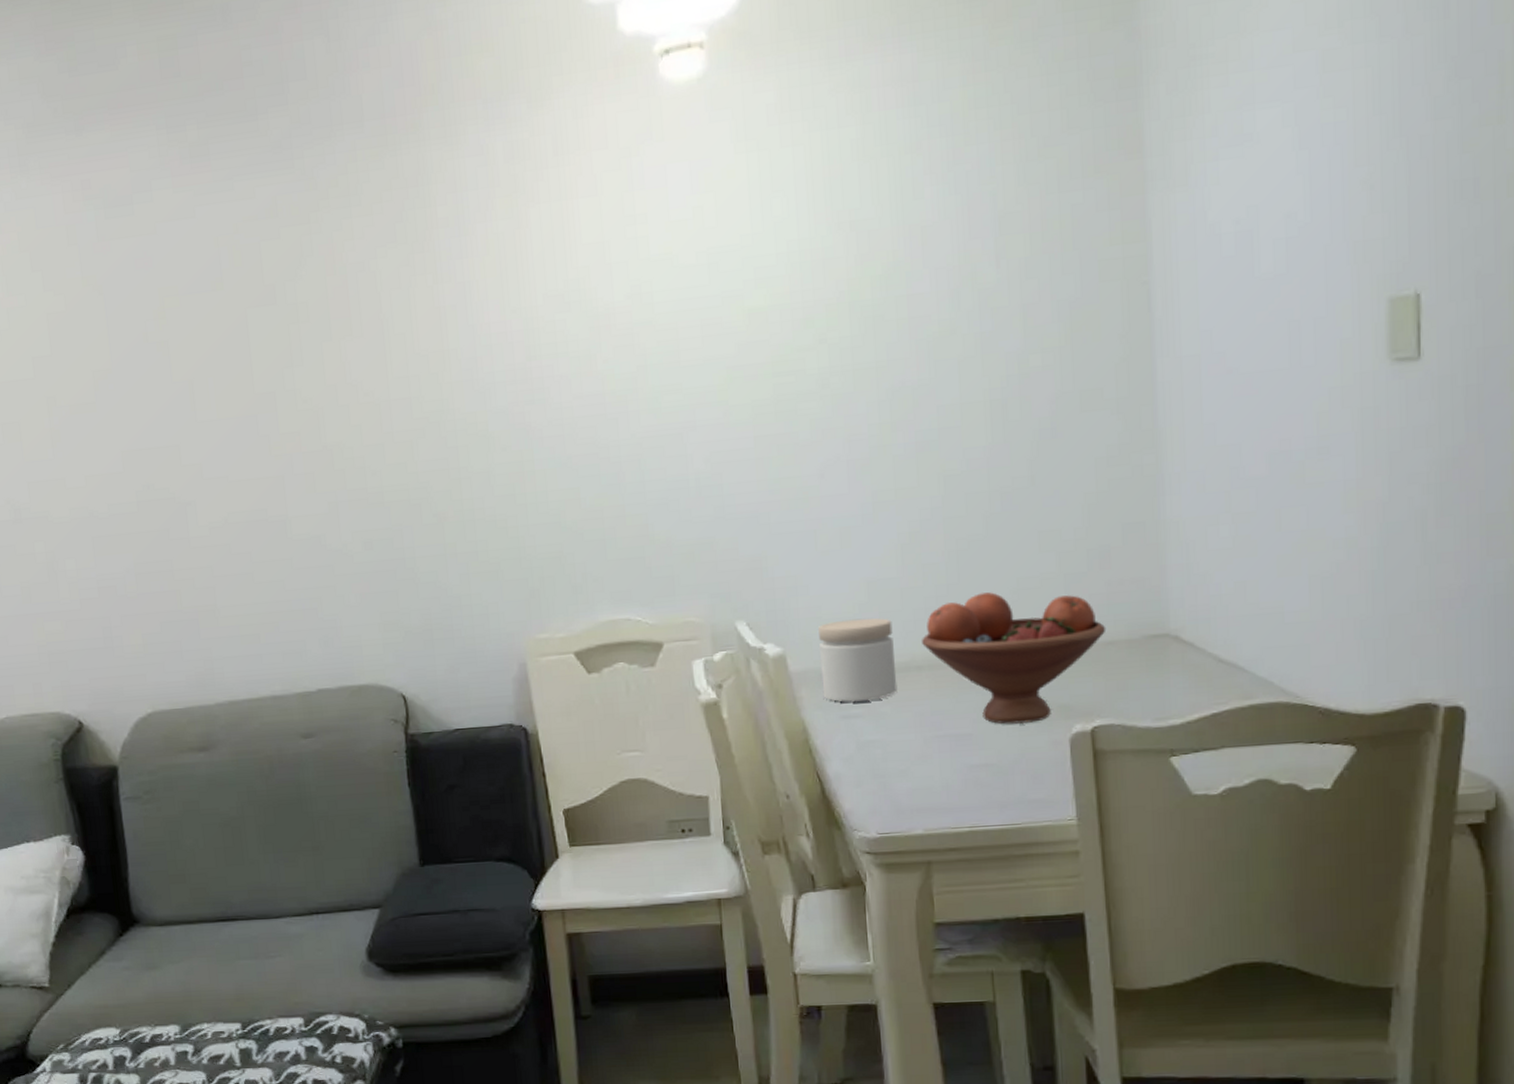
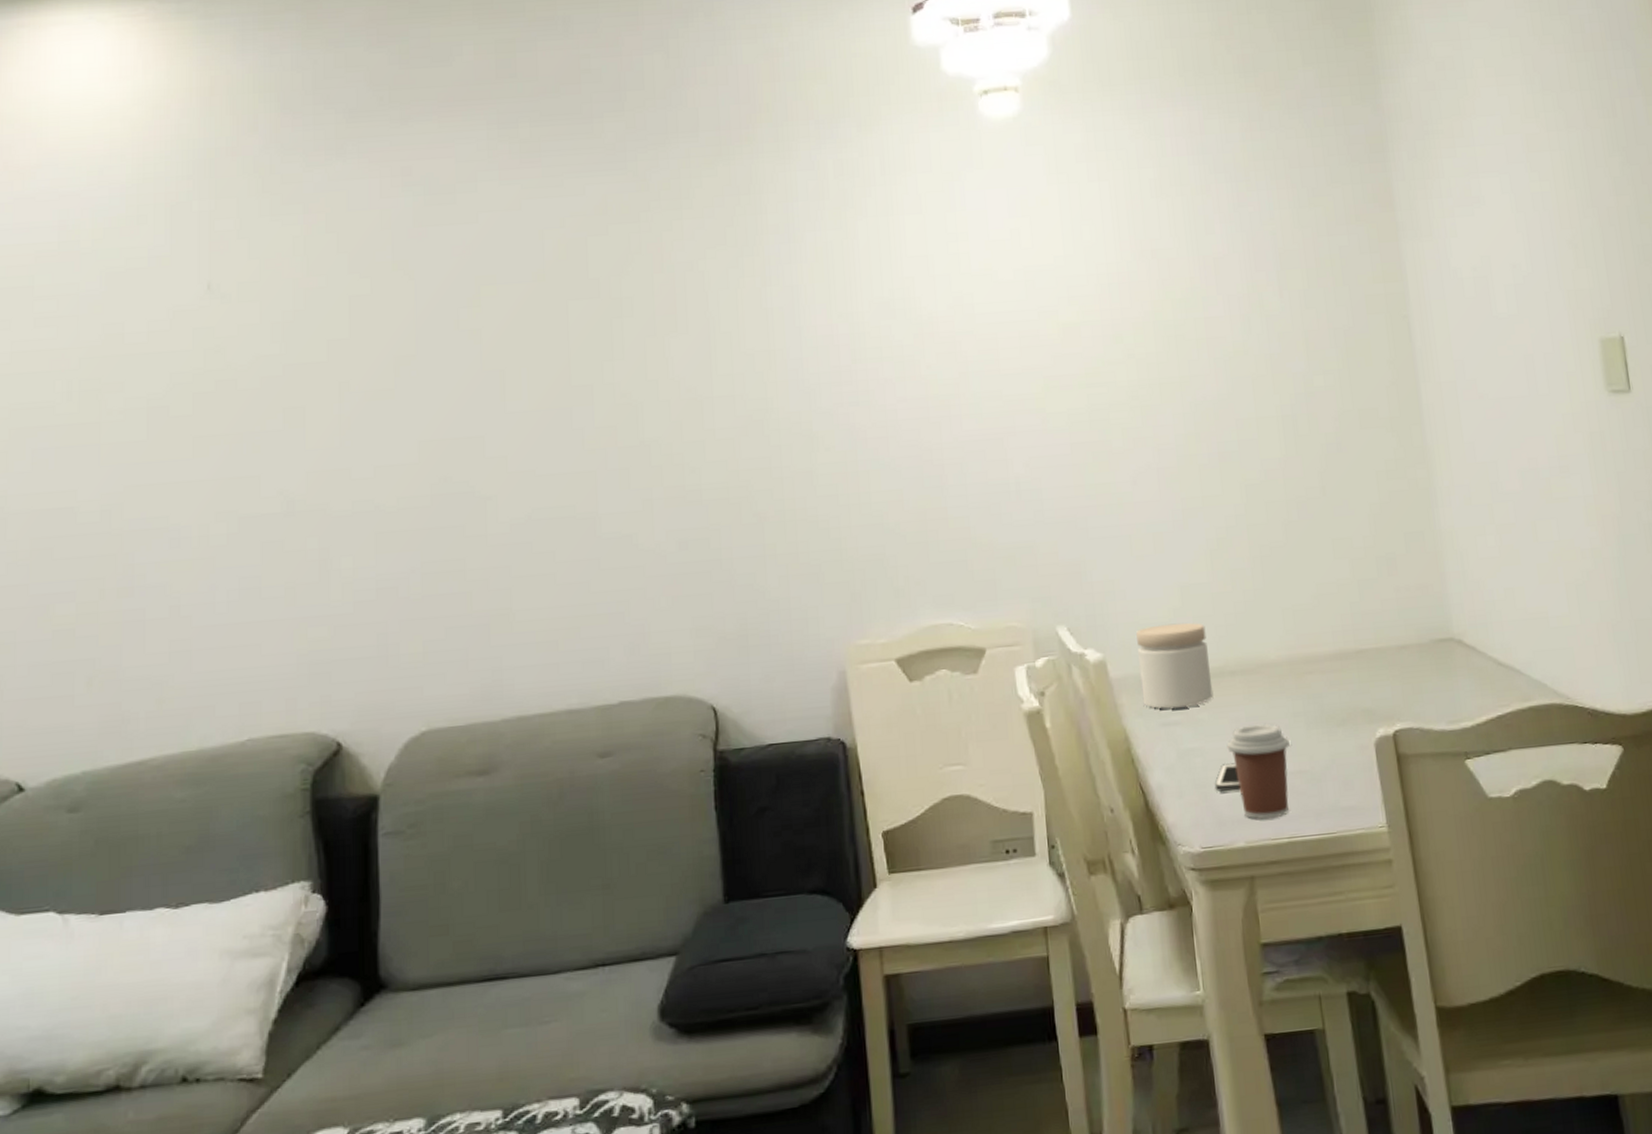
cell phone: none [894,755,921,783] -> present [1214,763,1241,793]
coffee cup: none [910,718,977,809] -> present [1228,724,1290,819]
fruit bowl: present [922,592,1107,724] -> none [1233,597,1399,730]

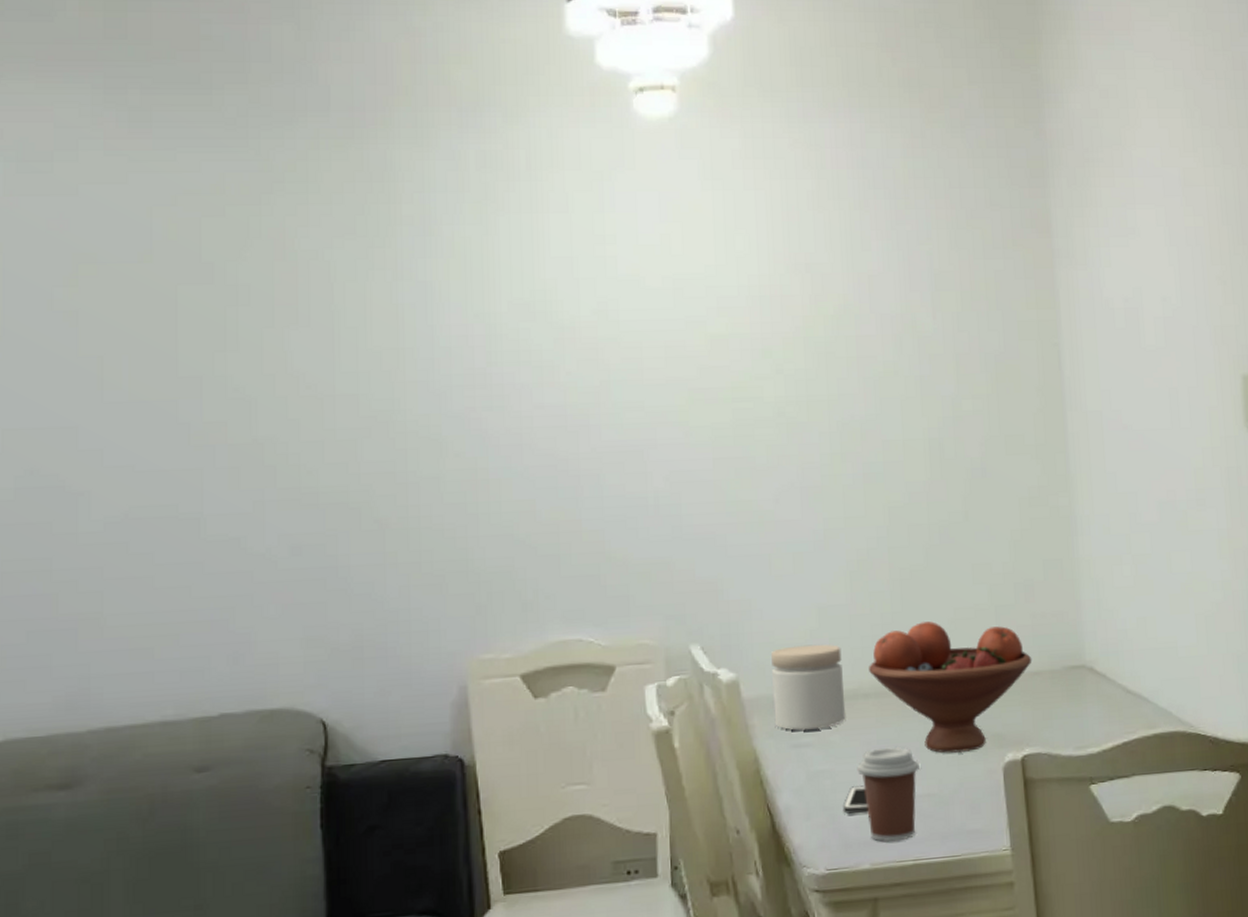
fruit bowl: none [1233,597,1399,730] -> present [869,621,1032,753]

